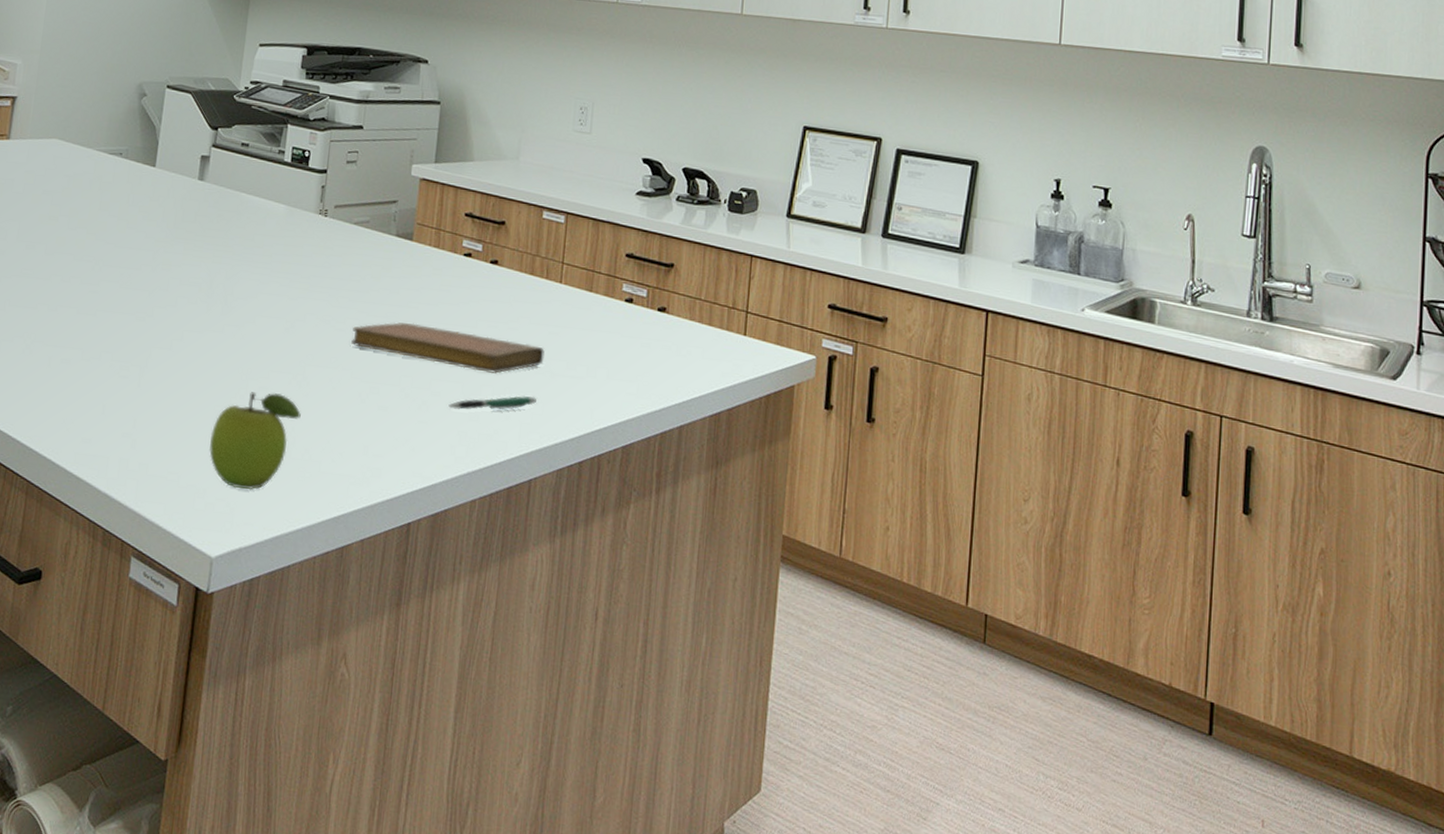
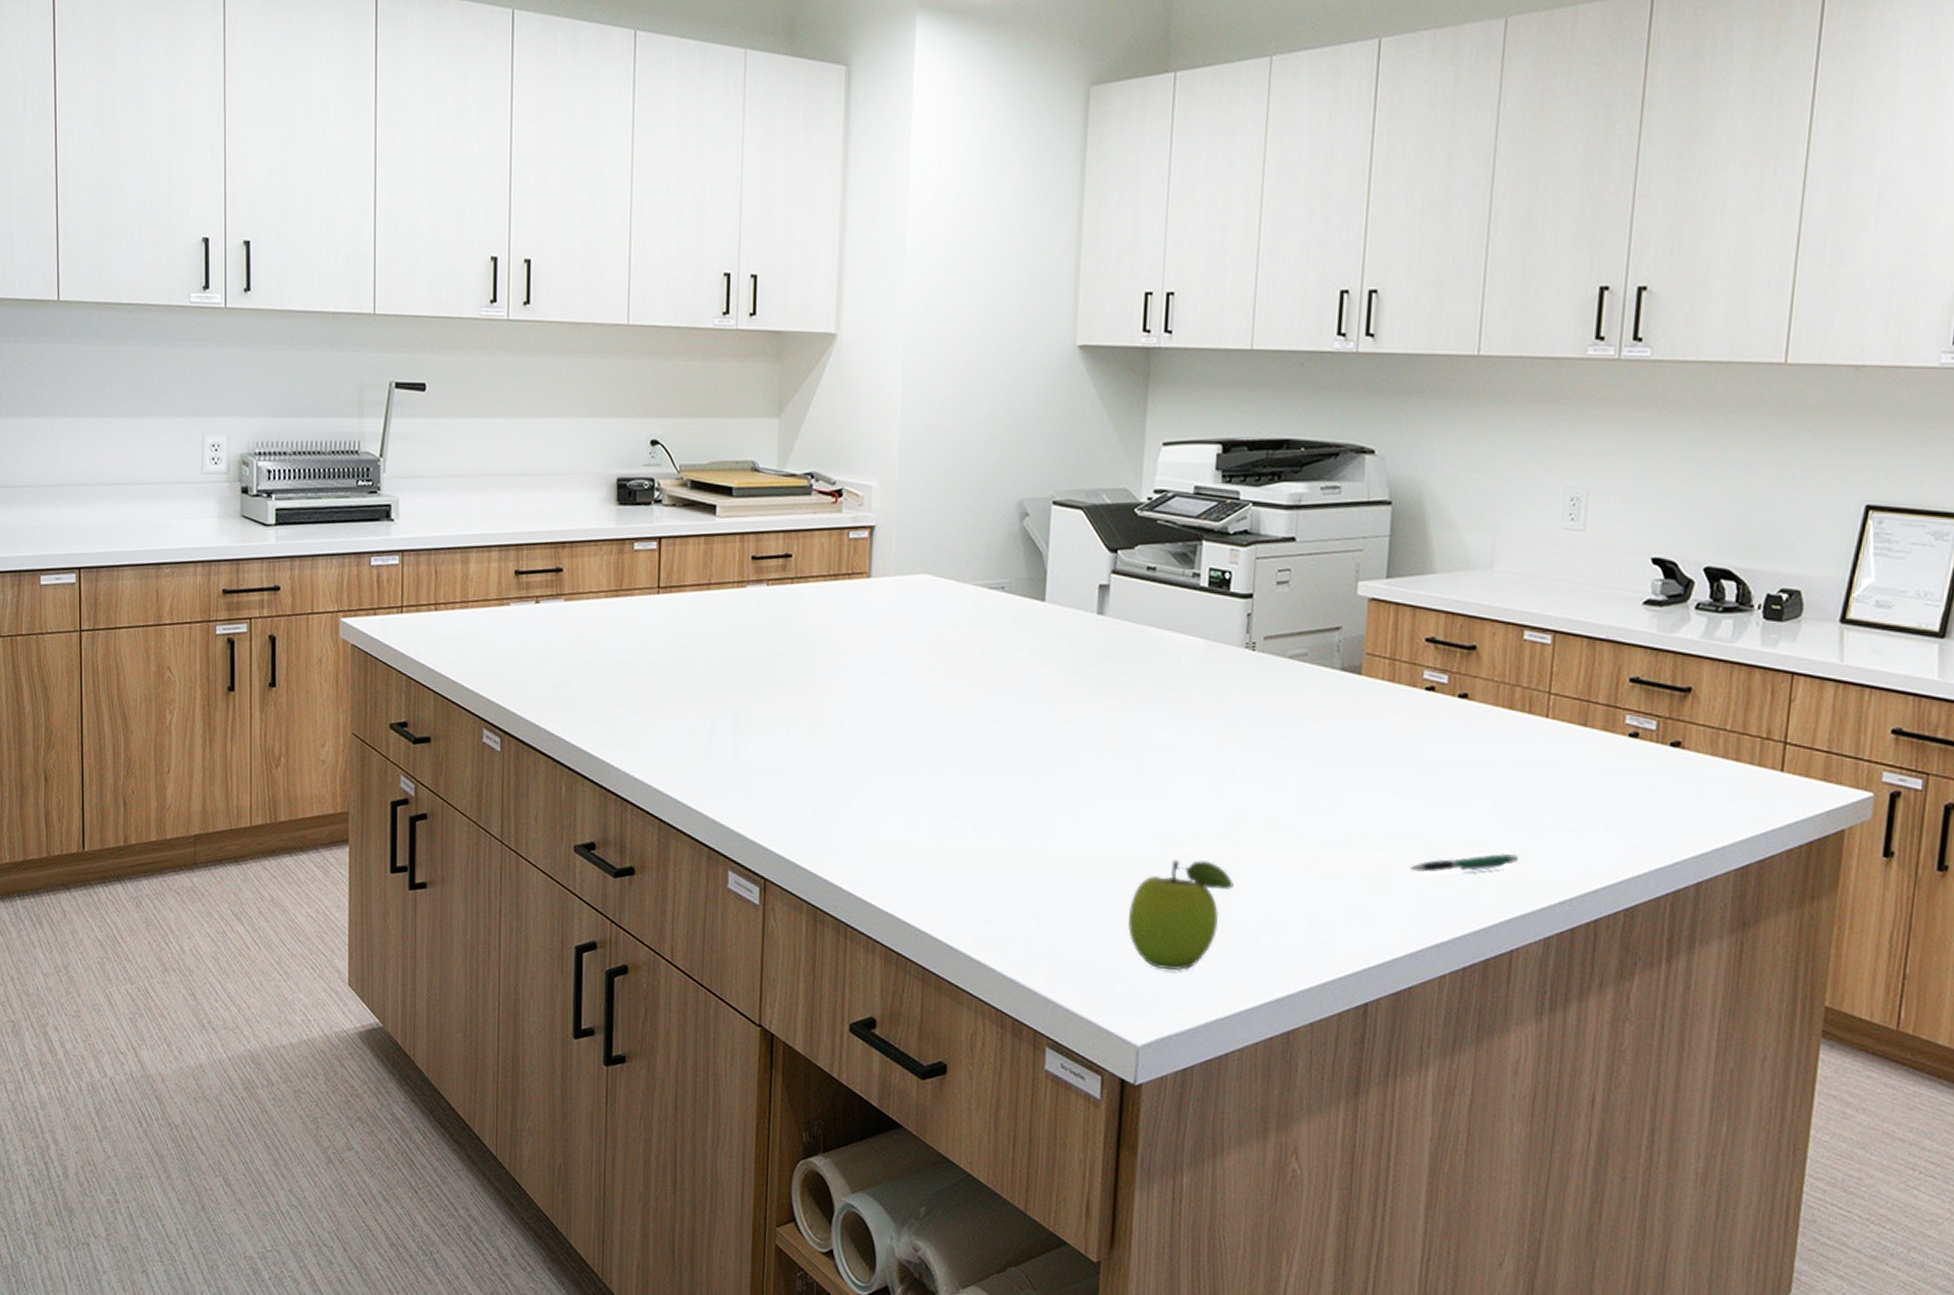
notebook: present [351,322,545,374] -> none [1290,773,1527,829]

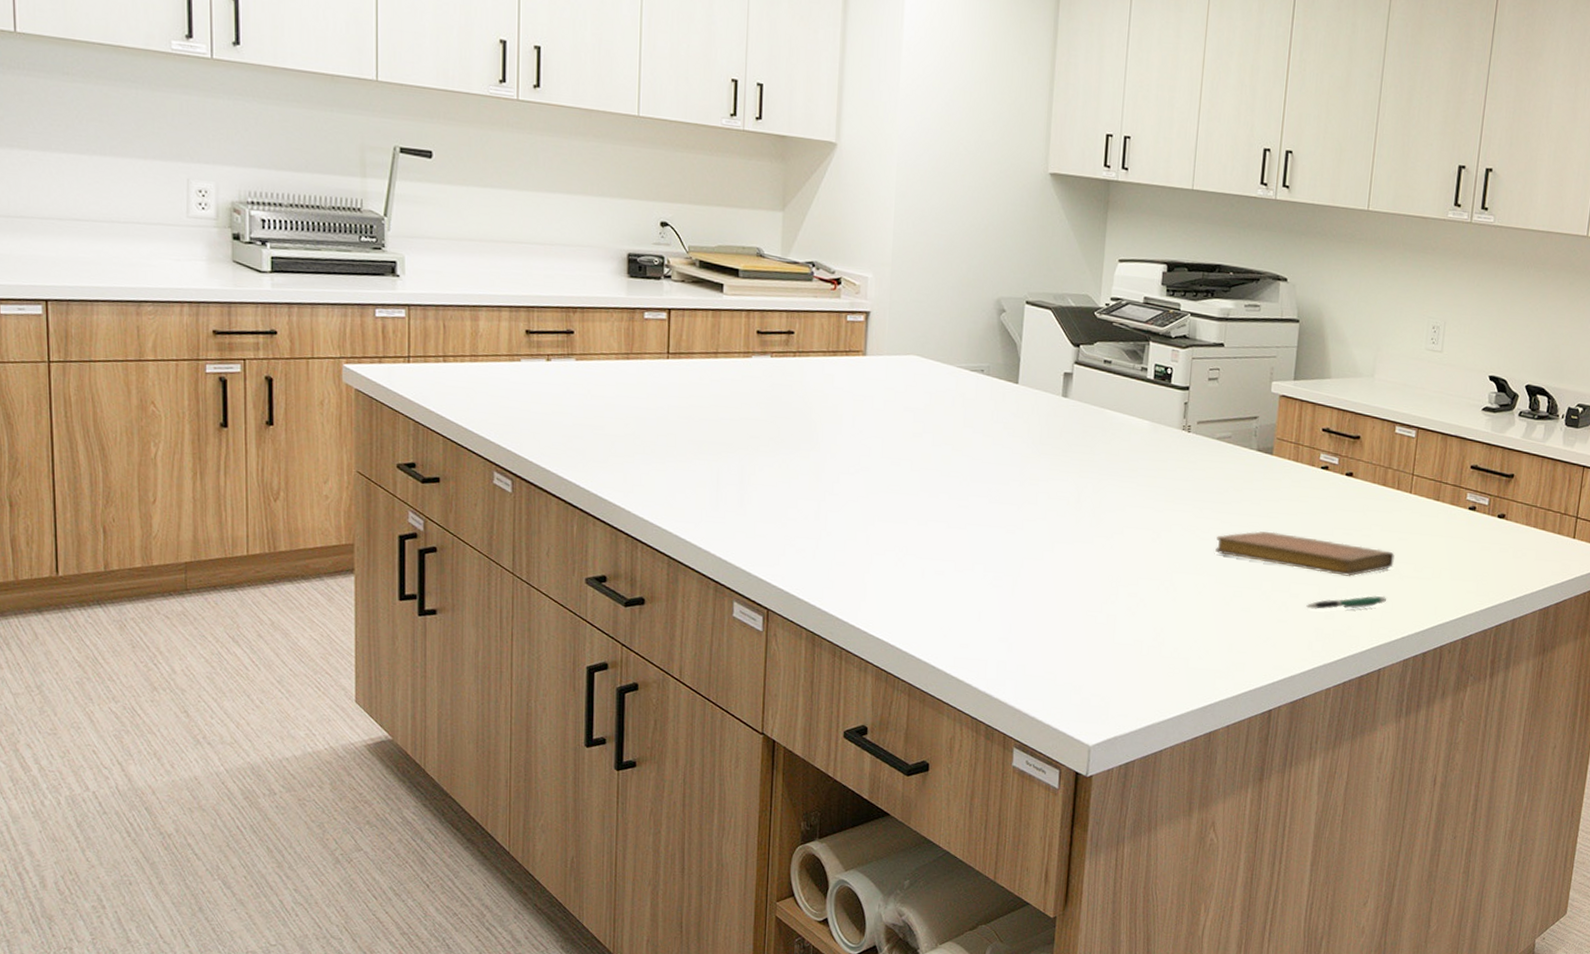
fruit: present [1128,860,1233,971] -> none [1083,597,1169,686]
notebook: none [1290,773,1527,829] -> present [1215,531,1395,577]

